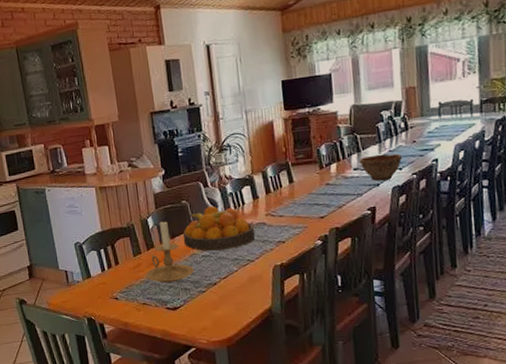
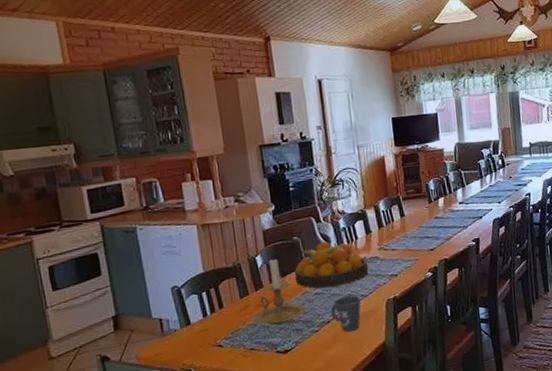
mug: none [217,259,248,294] -> present [330,295,361,332]
bowl: present [359,154,403,181] -> none [464,188,501,214]

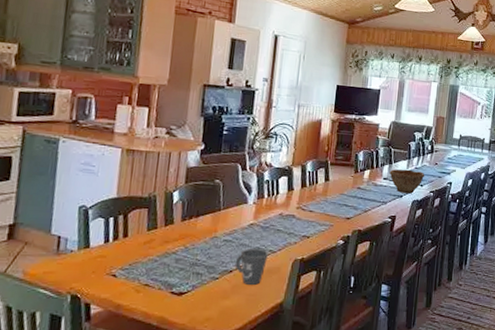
candle holder: present [253,258,306,325] -> none [155,196,212,265]
fruit bowl: present [294,241,369,289] -> none [207,189,284,237]
bowl: none [464,188,501,214] -> present [389,169,425,194]

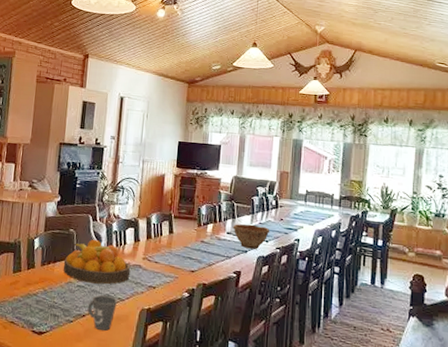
fruit bowl: none [207,189,284,237] -> present [63,239,131,285]

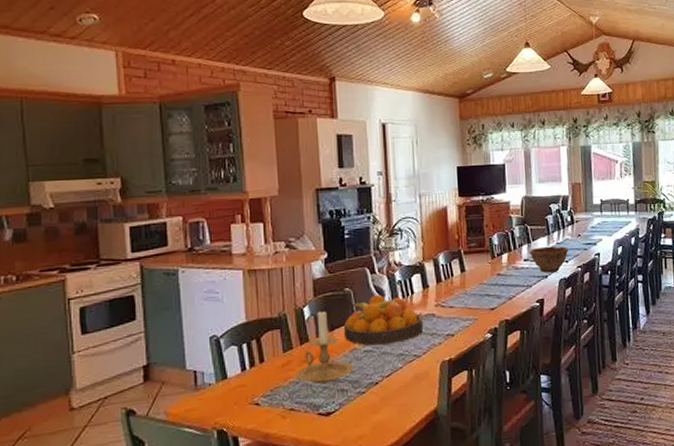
candle holder: none [19,243,67,307] -> present [295,310,354,384]
mug: present [87,295,117,331] -> none [379,354,413,395]

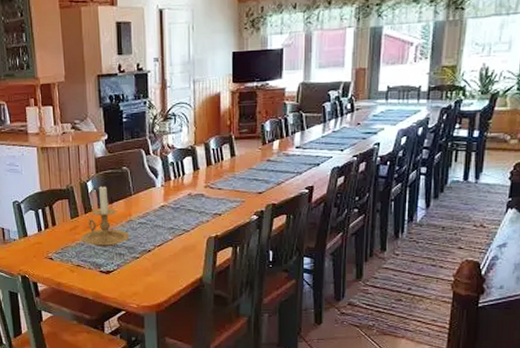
fruit bowl: present [343,294,424,346] -> none [121,174,193,219]
bowl: present [529,246,569,273] -> none [302,134,346,161]

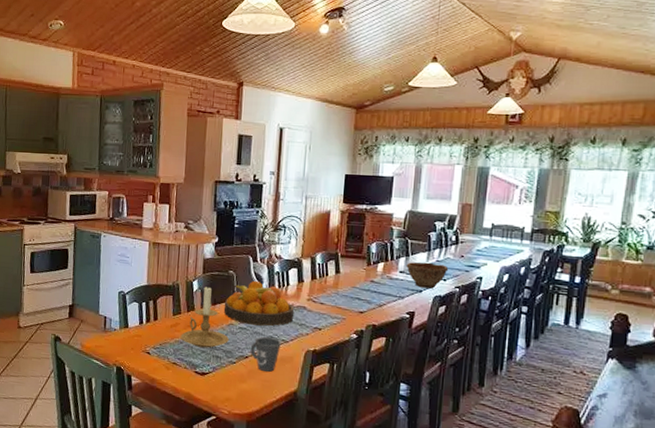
fruit bowl: none [121,174,193,219] -> present [223,280,295,326]
mug: none [152,228,182,262] -> present [250,336,281,372]
bowl: none [302,134,346,161] -> present [406,262,449,289]

